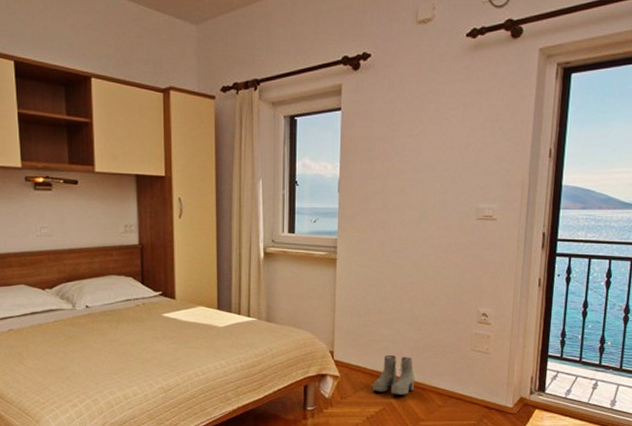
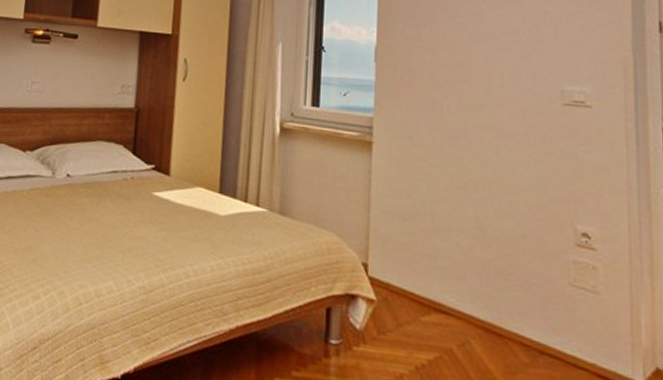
boots: present [372,354,415,395] -> none [423,277,486,341]

